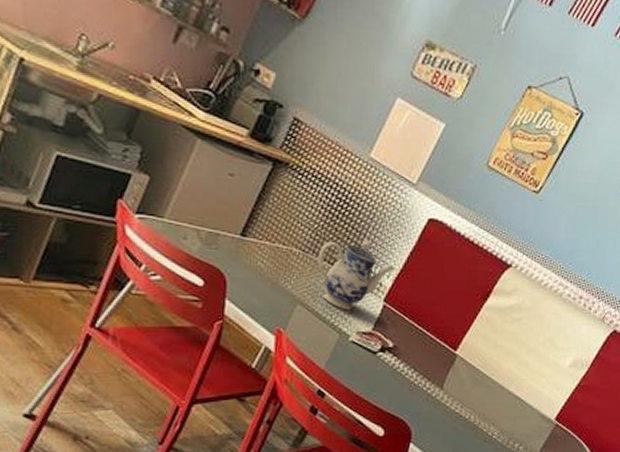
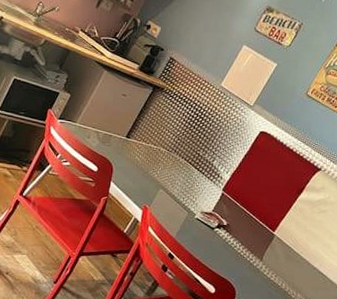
teapot: present [318,240,394,310] -> none [177,145,232,195]

